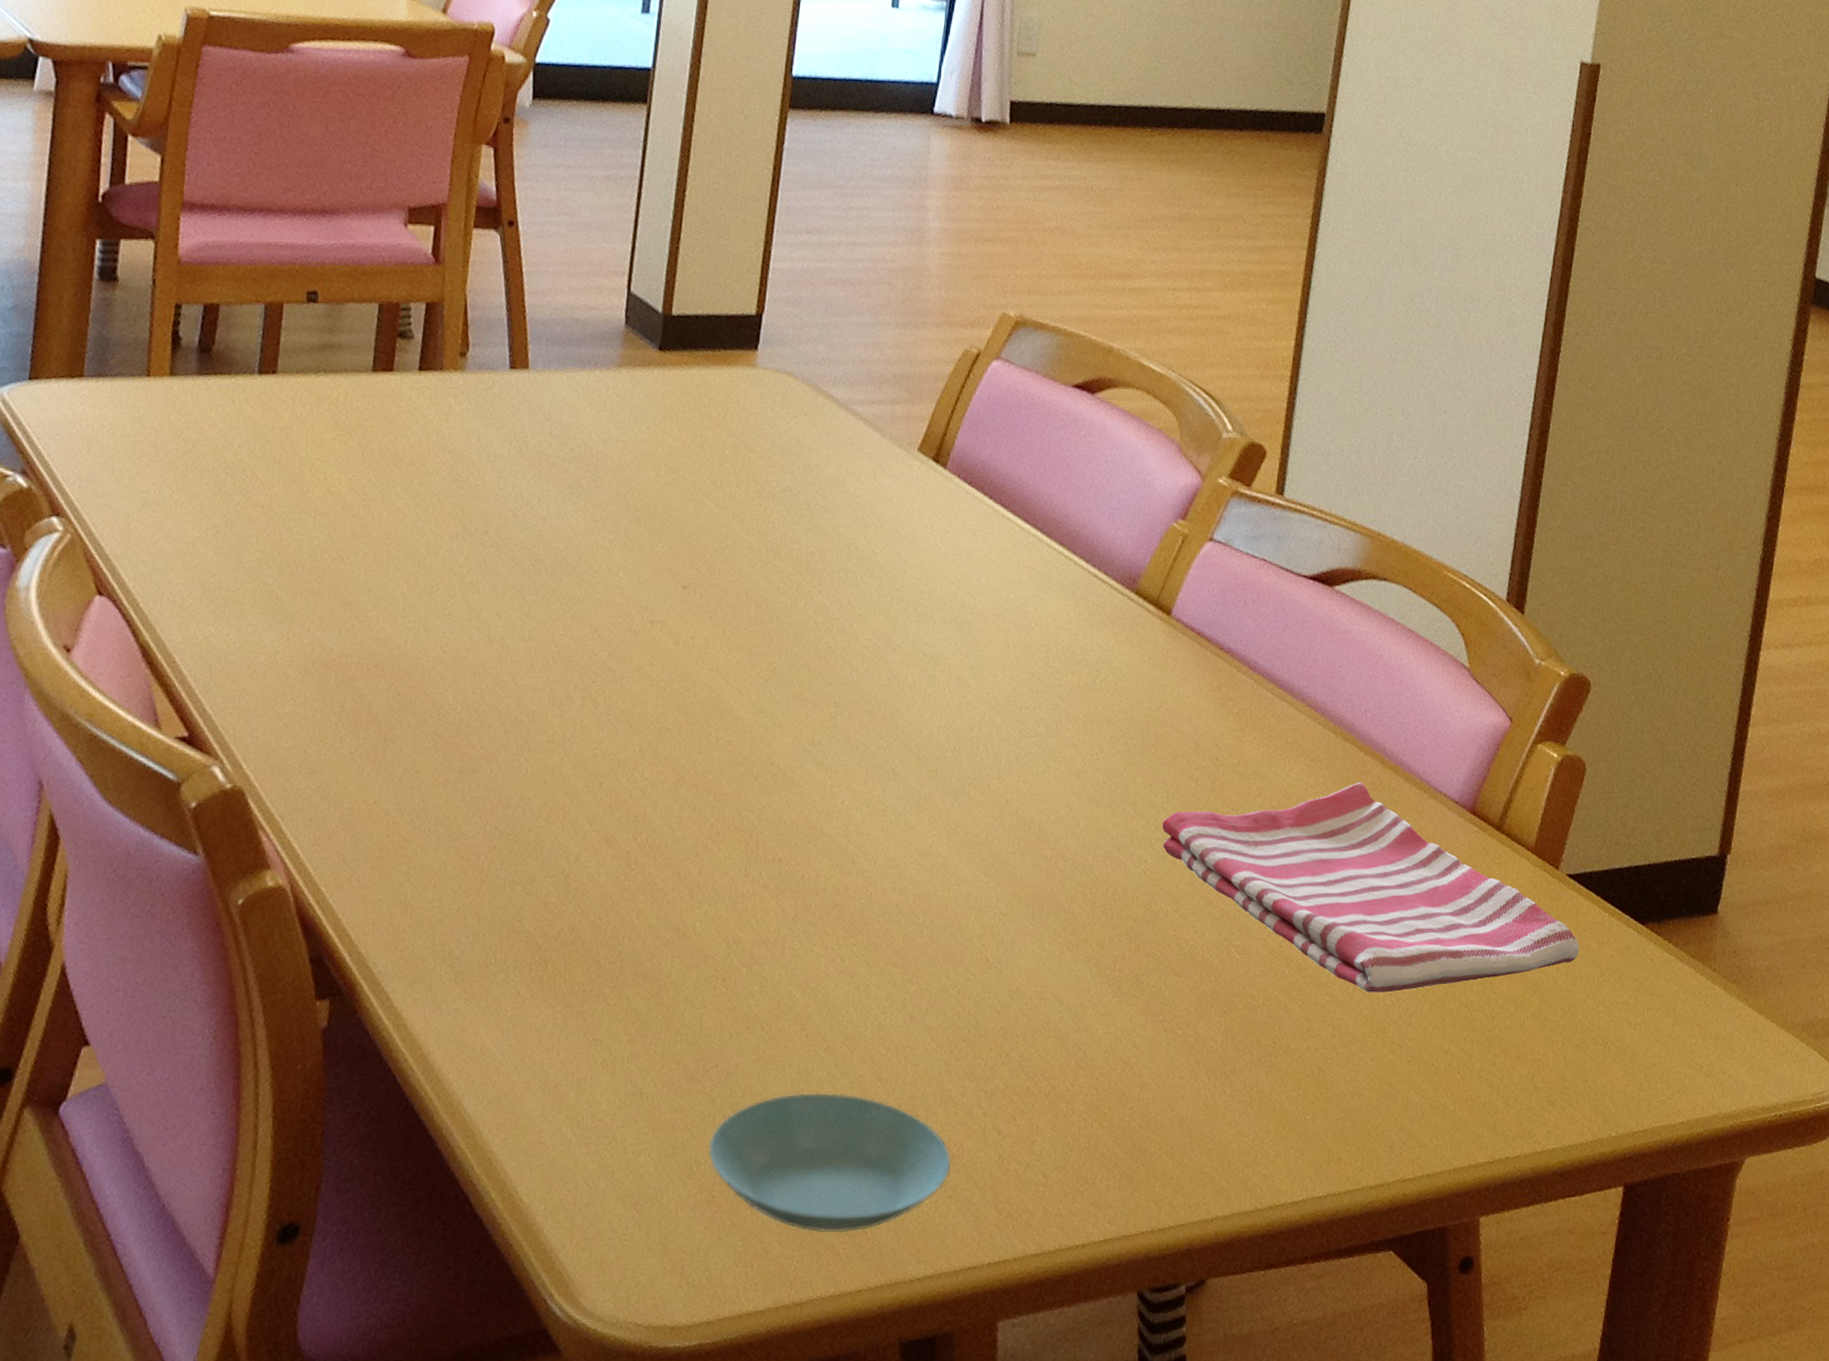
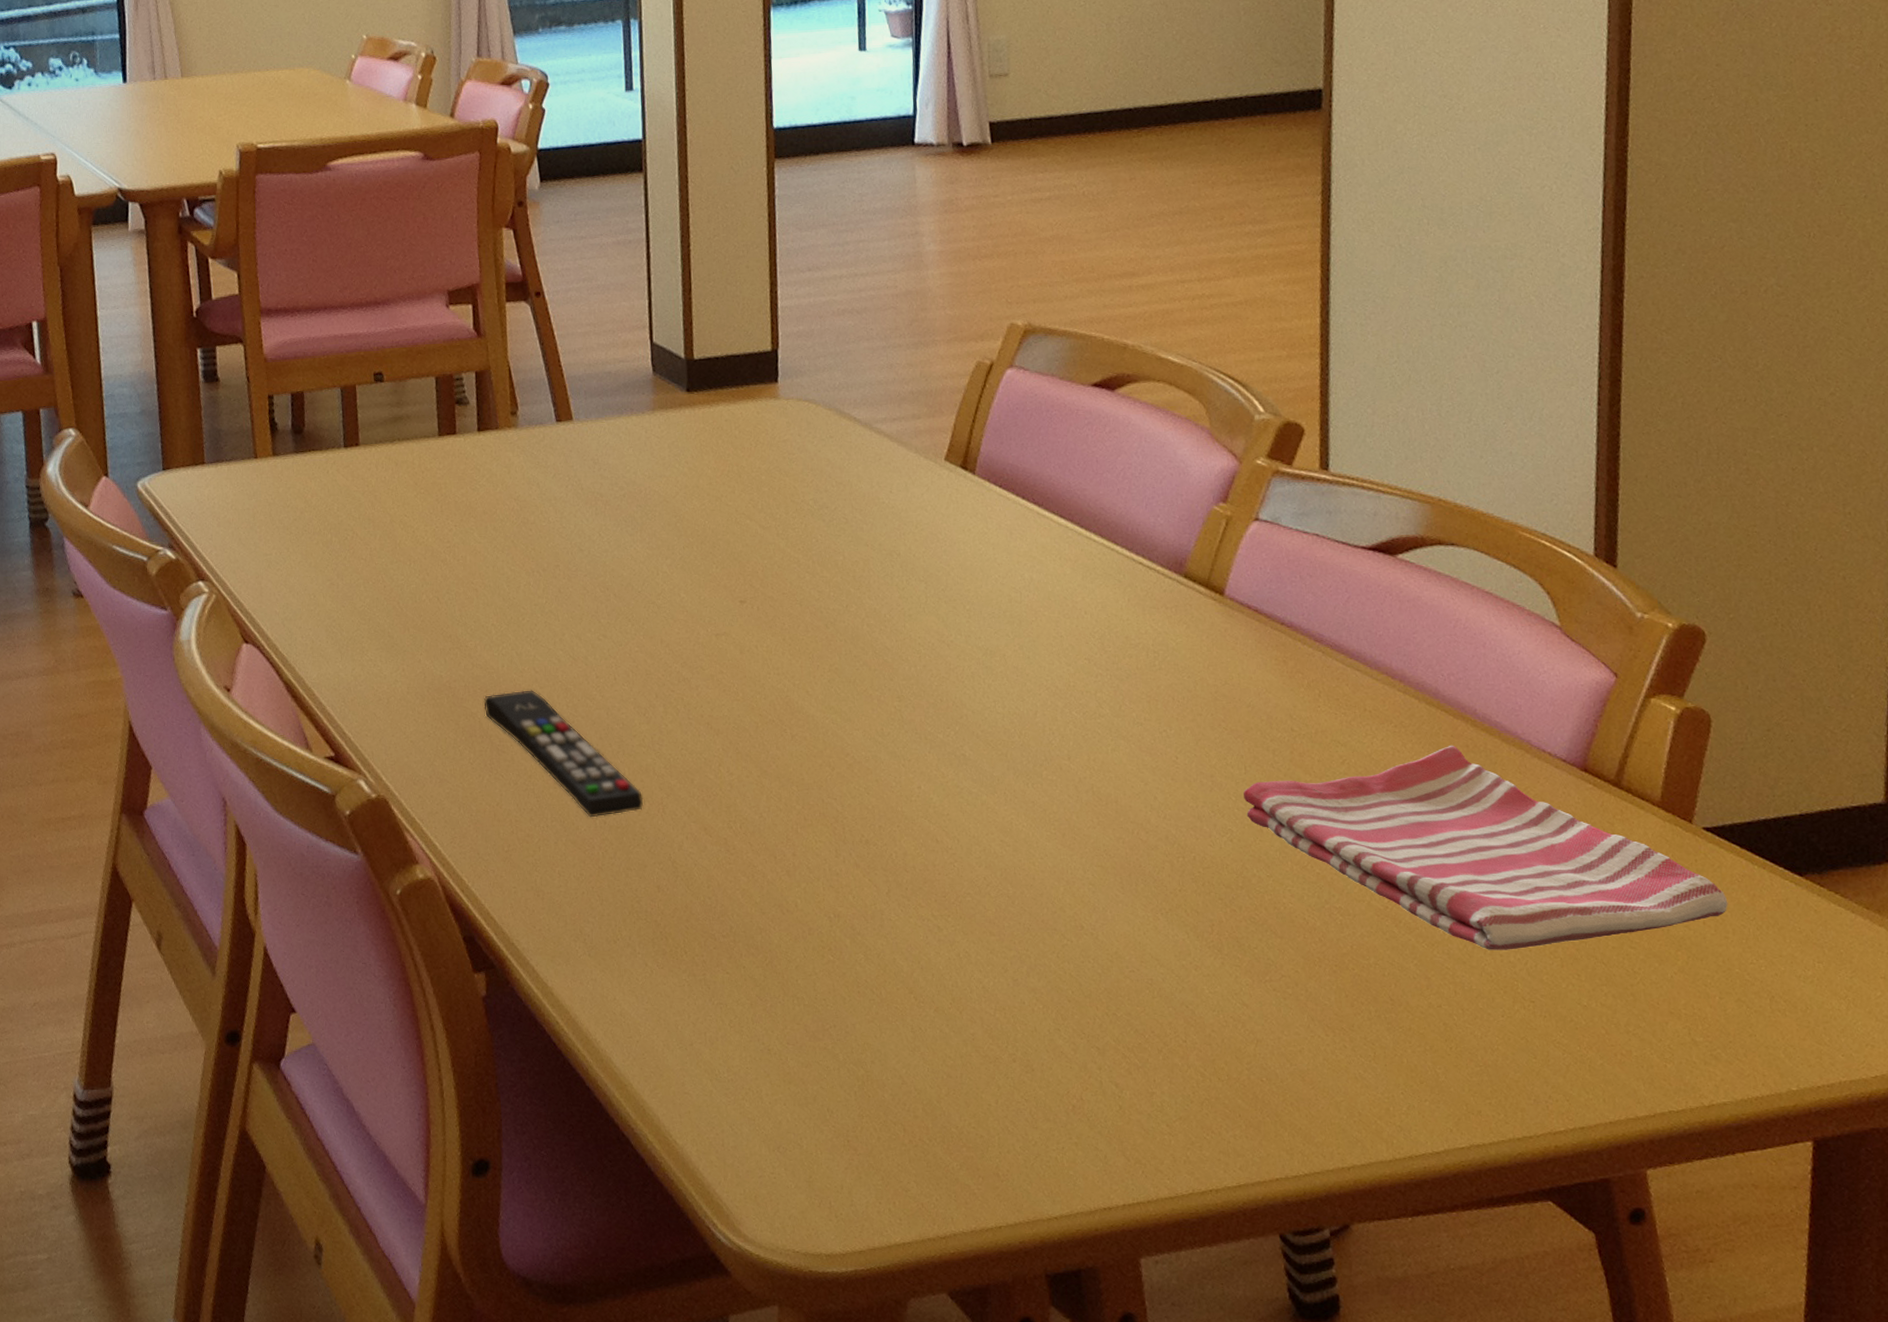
remote control: none [376,671,544,822] -> present [483,690,644,818]
saucer: present [708,1093,951,1233] -> none [837,1049,1073,1175]

